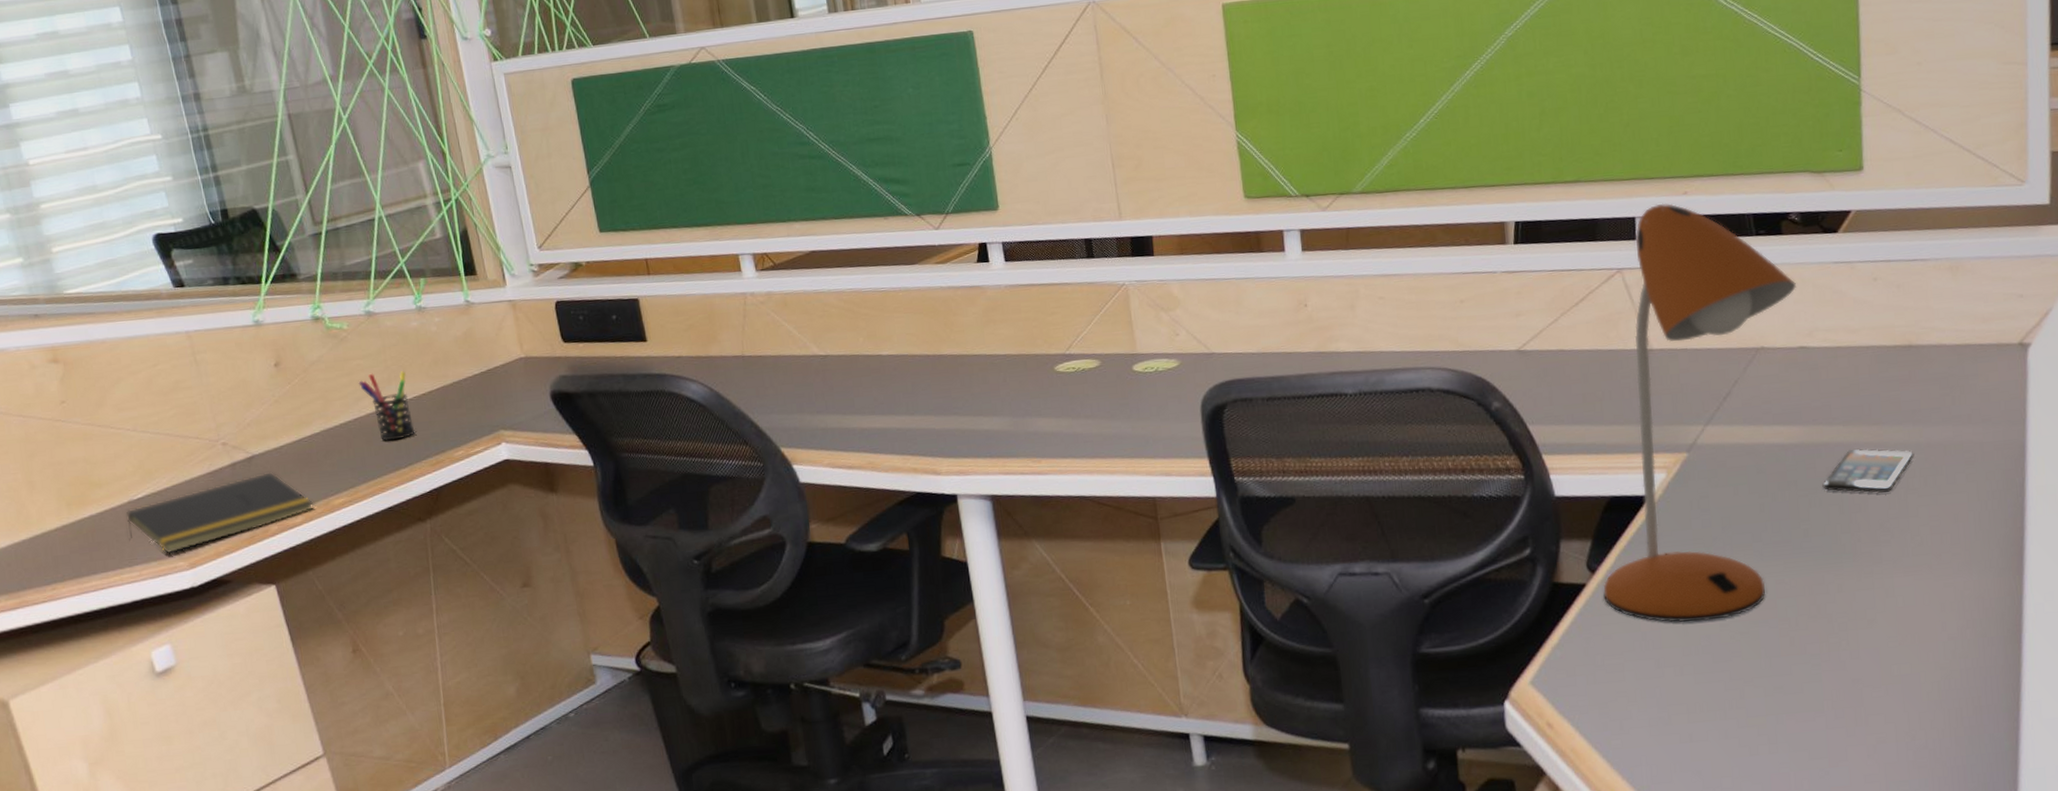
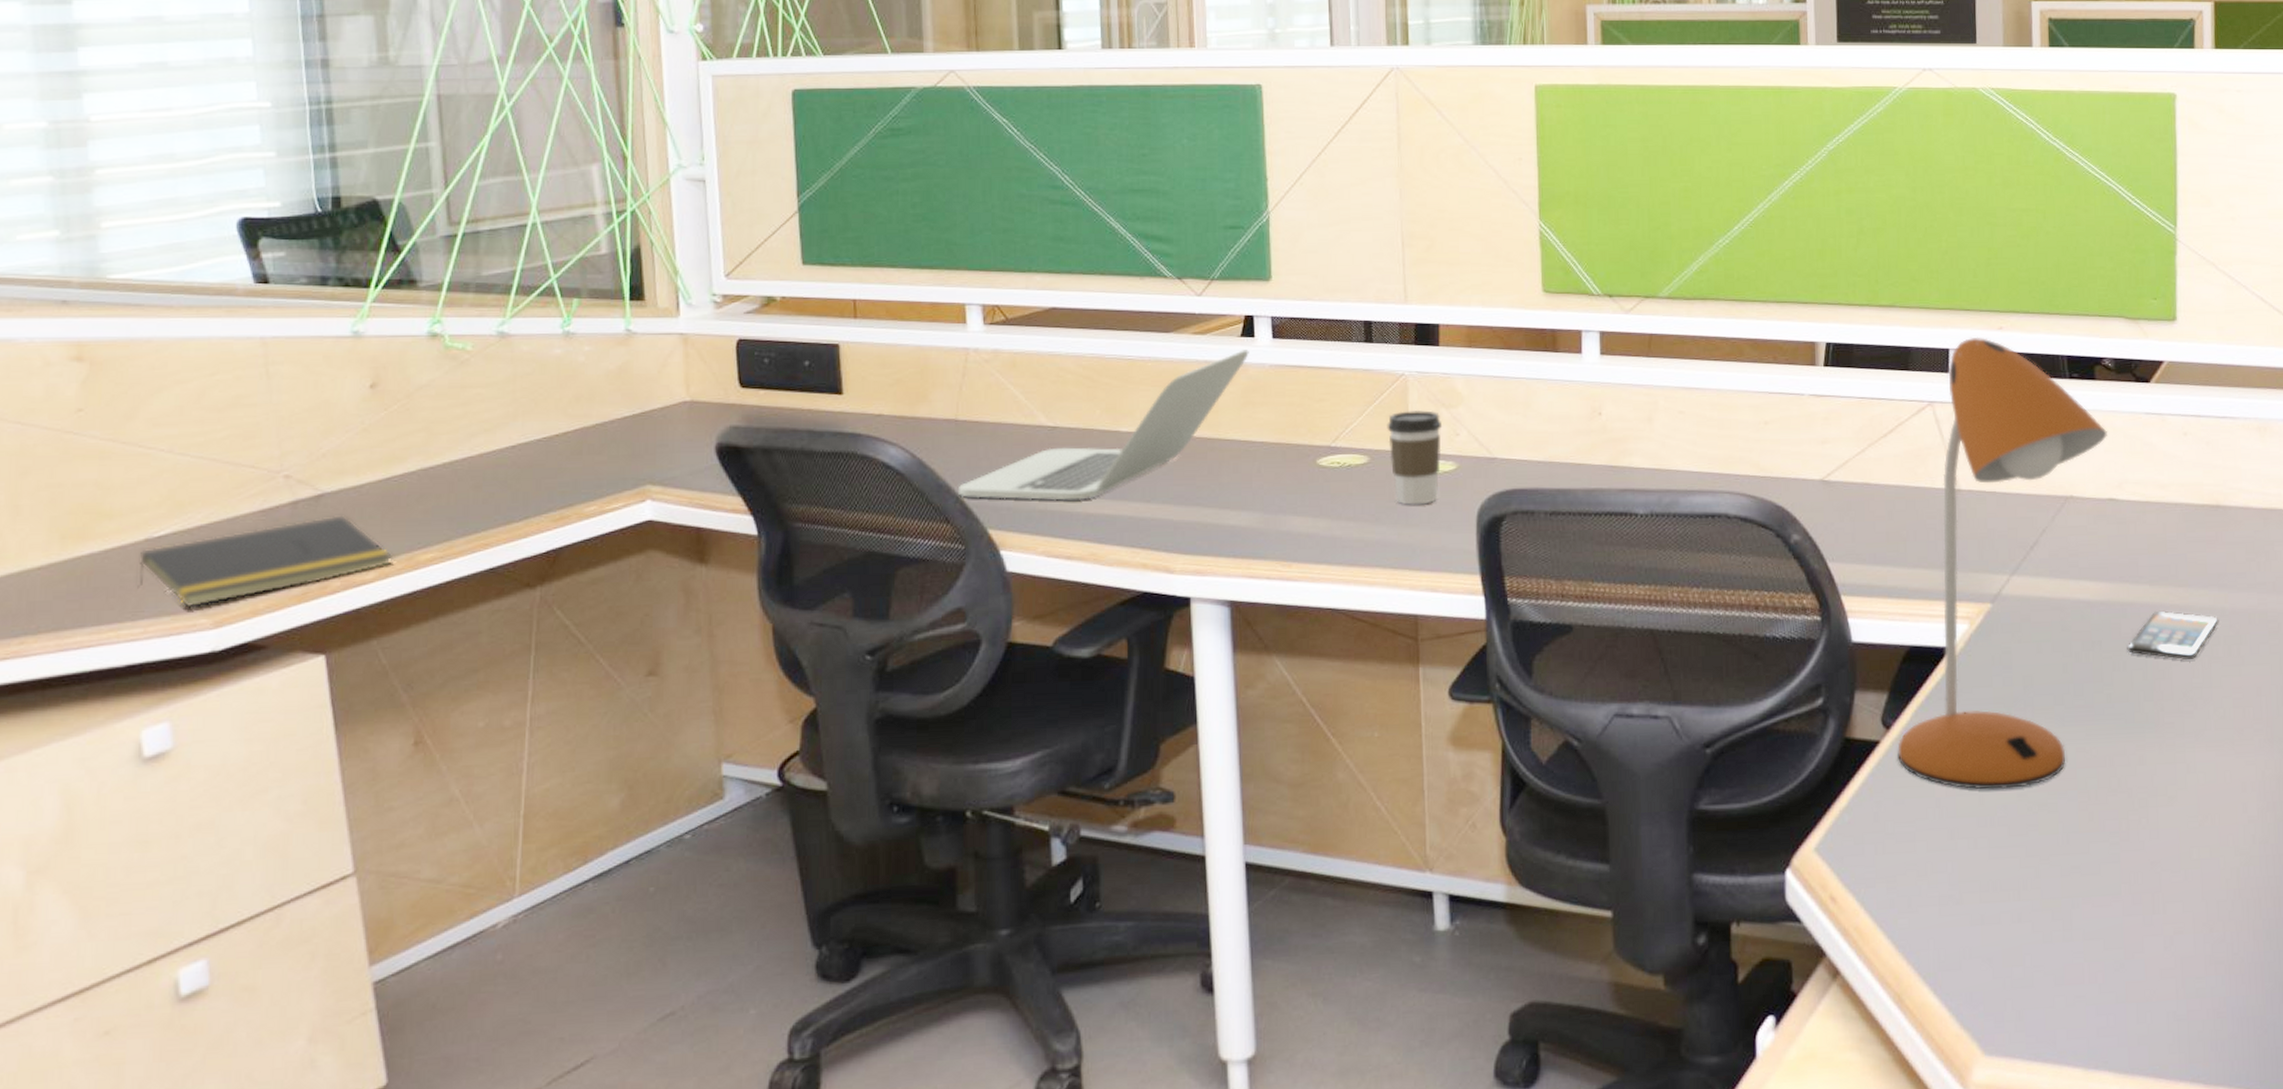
pen holder: present [358,371,415,441] -> none [475,405,539,488]
laptop: none [752,274,986,422] -> present [959,350,1249,501]
coffee cup: none [1113,314,1165,401] -> present [1387,410,1443,505]

